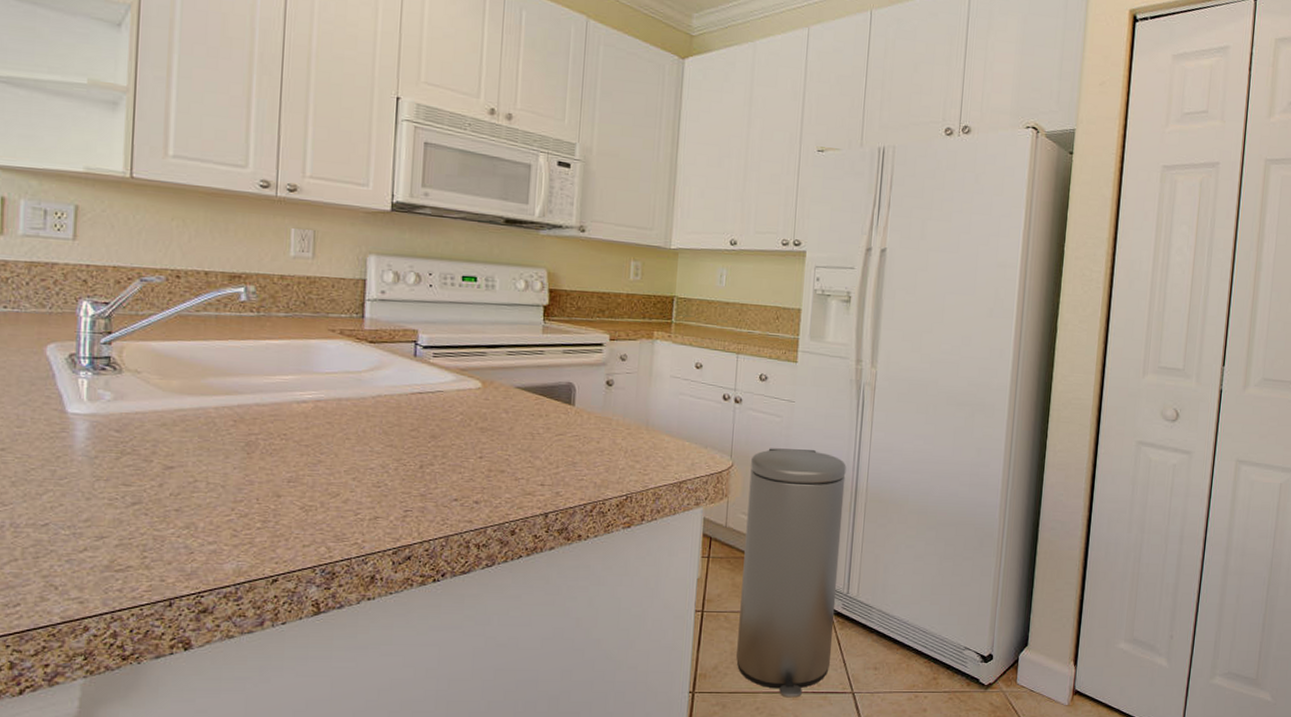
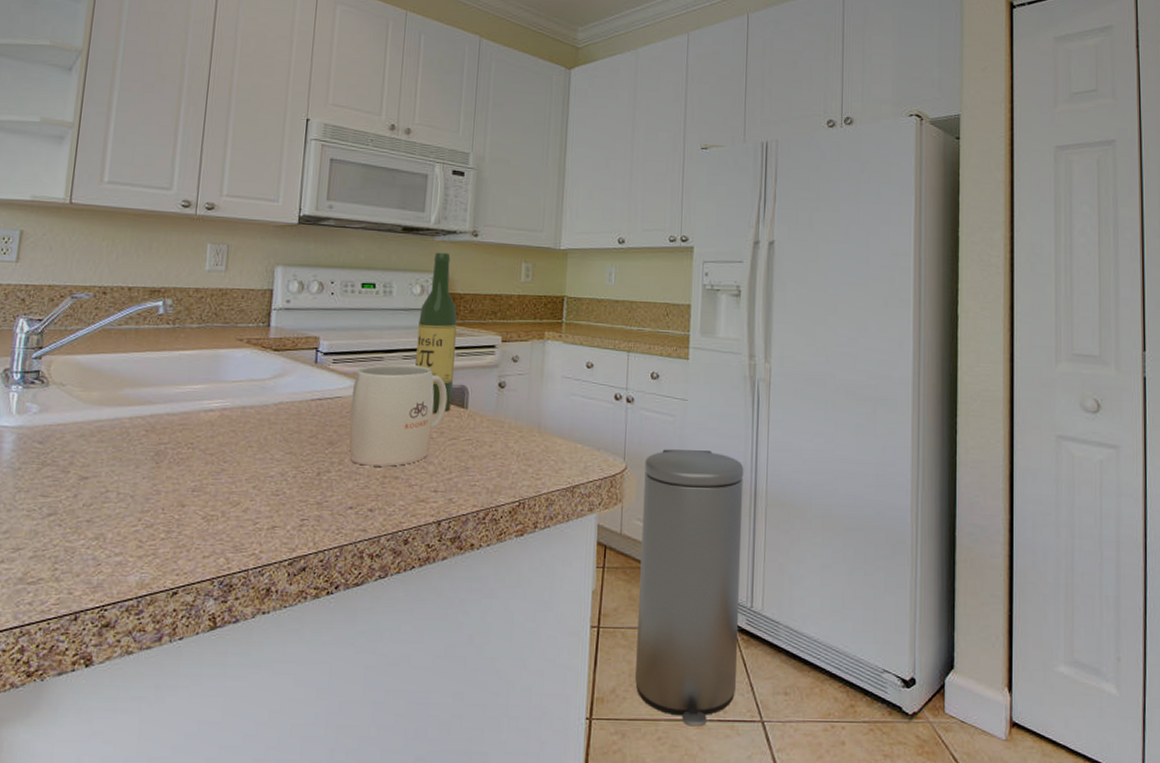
mug: none [452,359,554,461] -> present [349,364,448,467]
wine bottle: none [520,247,564,409] -> present [415,252,457,413]

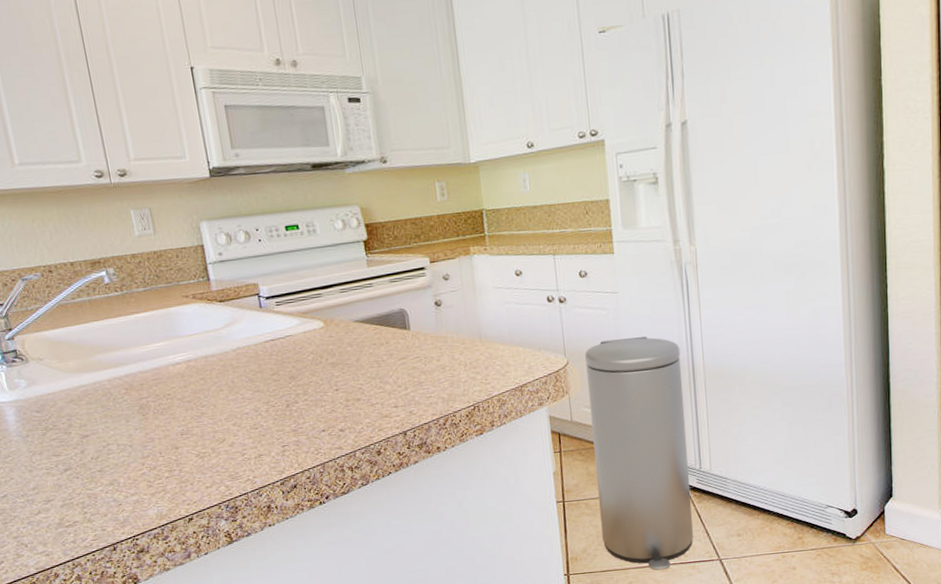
mug: present [349,364,448,467] -> none [299,296,391,393]
wine bottle: present [415,252,457,413] -> none [346,183,395,338]

